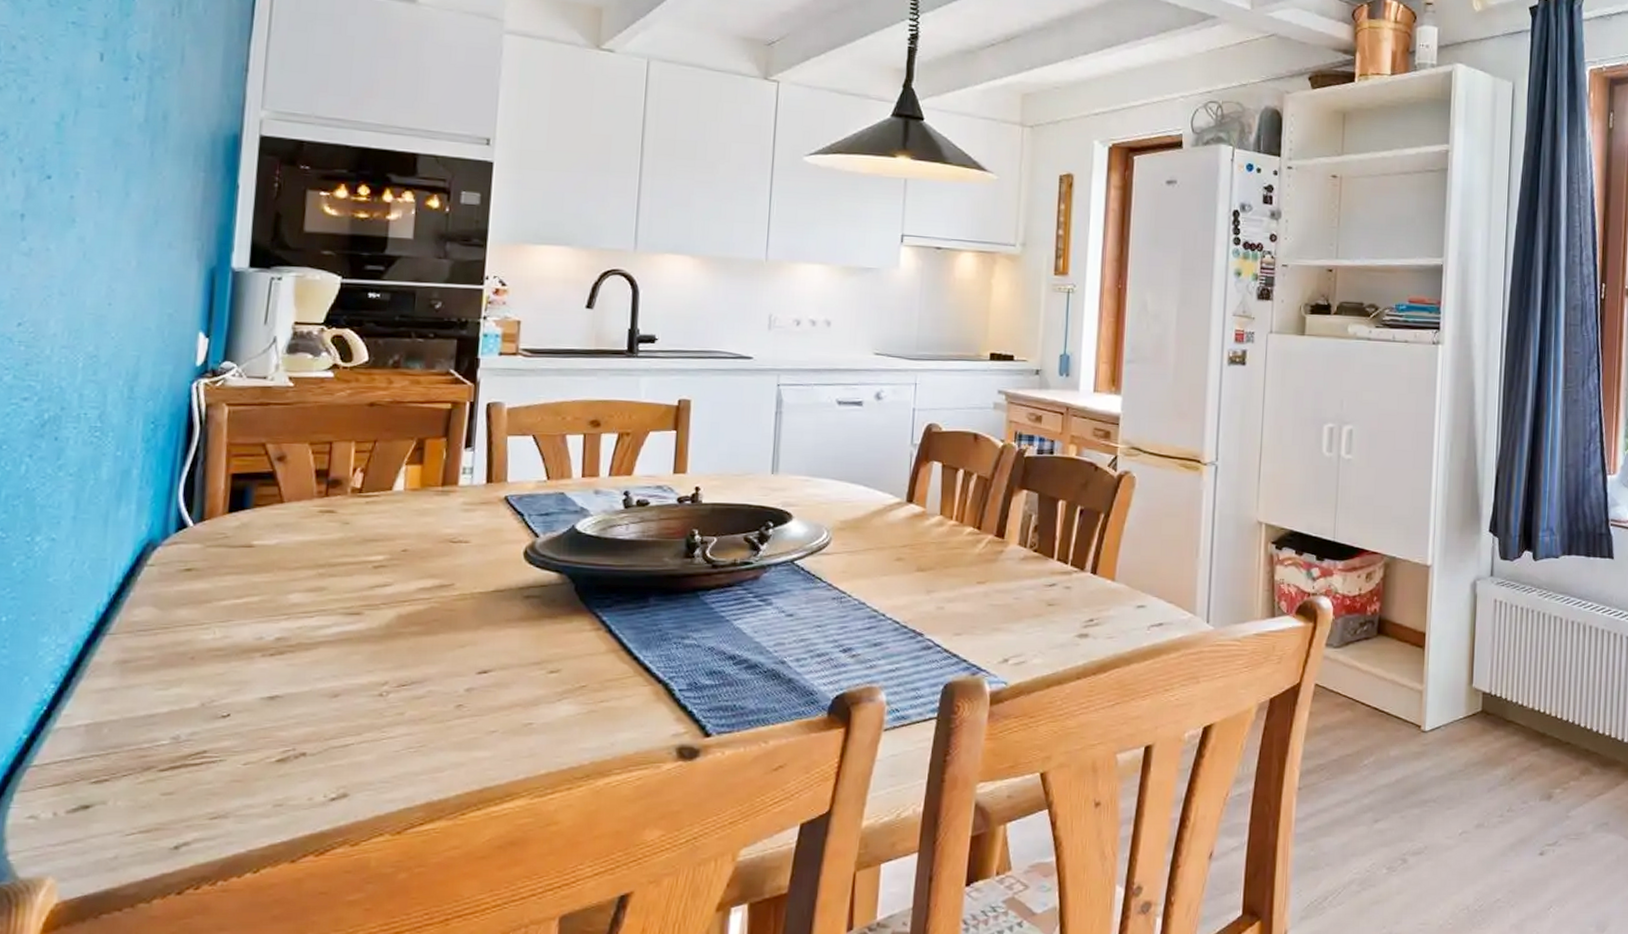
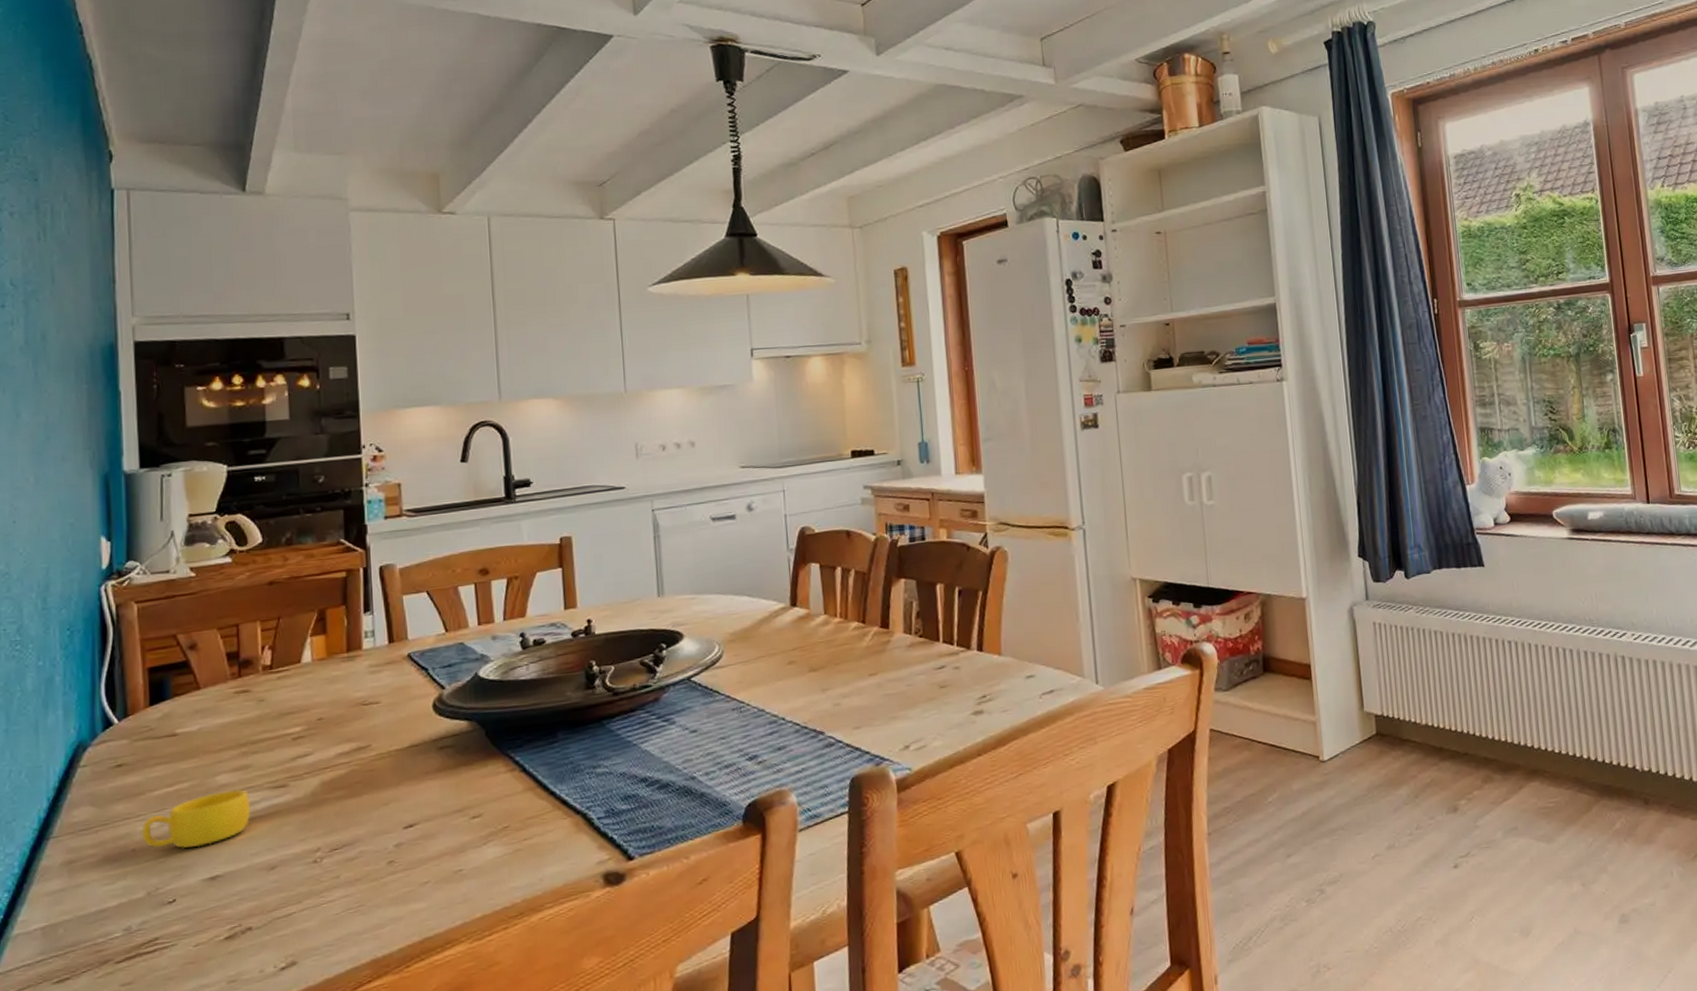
cup: none [203,610,321,664] -> present [141,789,251,849]

